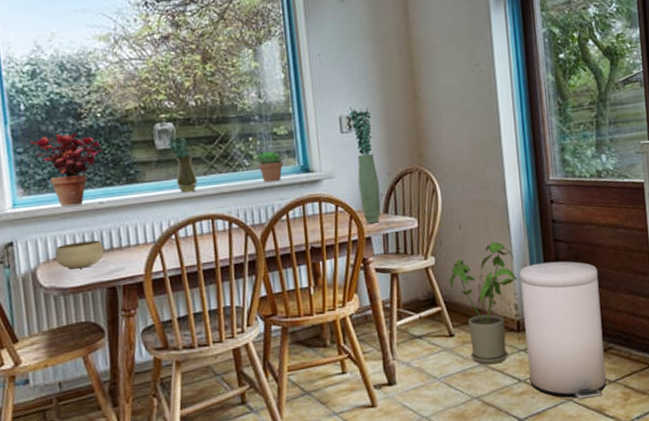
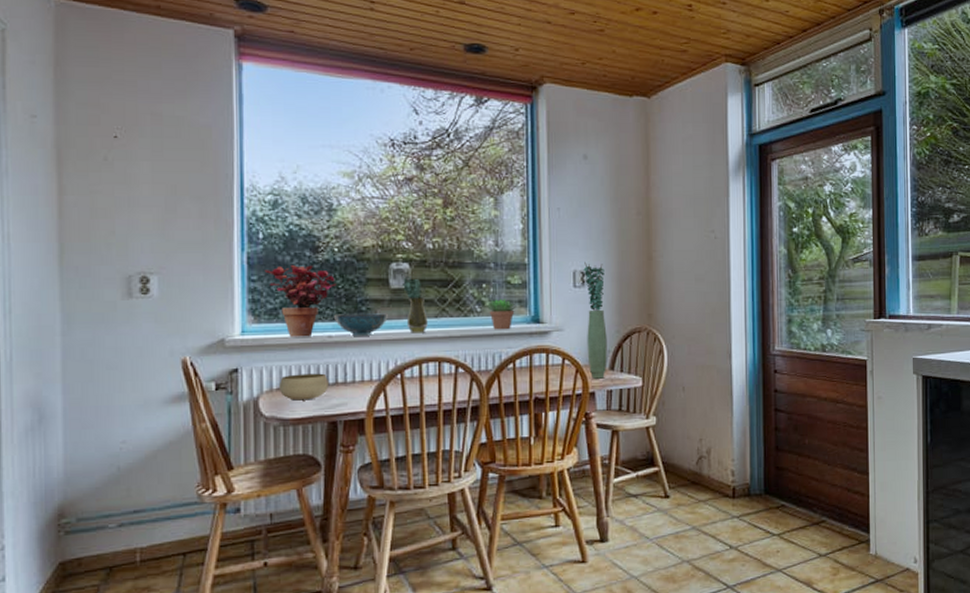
decorative bowl: none [103,174,157,200] -> present [334,313,388,336]
house plant: present [449,241,518,365] -> none [669,406,737,529]
pedal bin: present [520,261,607,400] -> none [739,430,817,572]

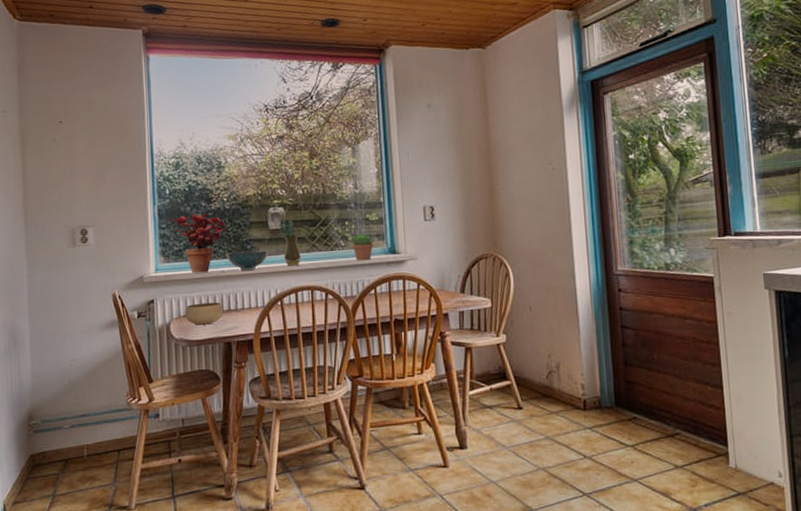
vase: present [583,261,607,379] -> none [432,197,458,302]

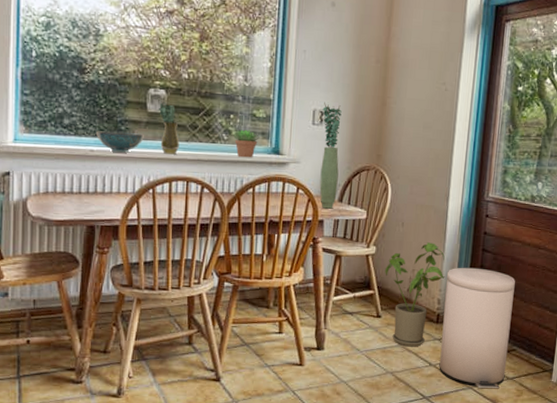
potted plant: present [171,213,227,273] -> none [36,82,100,149]
bowl: present [185,302,223,325] -> none [45,181,89,205]
vase: none [432,197,458,302] -> present [319,102,342,209]
house plant: none [519,324,585,439] -> present [385,242,445,347]
pedal bin: none [587,346,673,482] -> present [439,267,515,390]

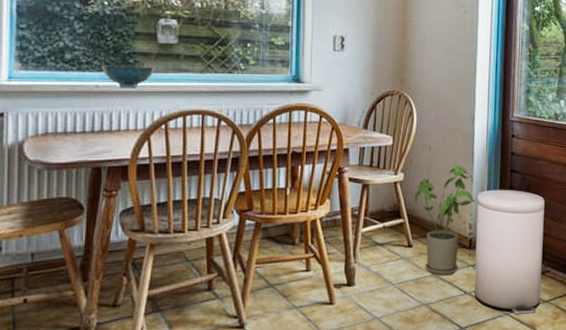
vase: present [158,101,179,155] -> none [169,31,193,87]
succulent plant: present [231,129,259,158] -> none [248,58,279,88]
vase: present [319,102,342,209] -> none [343,27,363,136]

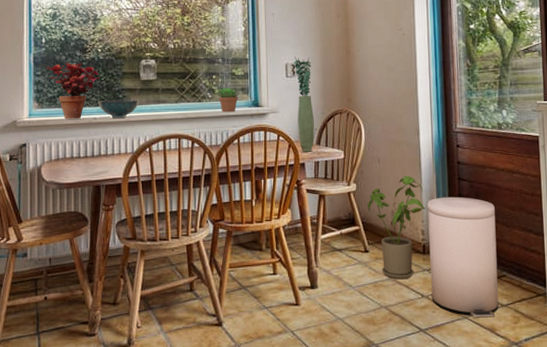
potted plant: none [33,15,105,86] -> present [46,62,100,119]
succulent plant: none [248,58,279,88] -> present [215,87,240,113]
vase: none [343,27,363,136] -> present [294,56,315,152]

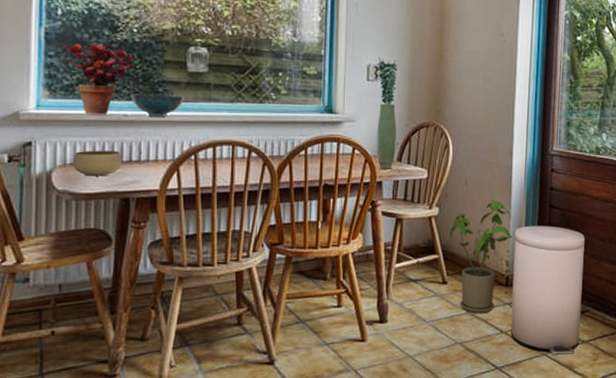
bowl: none [56,147,94,169] -> present [72,150,122,176]
succulent plant: present [215,87,240,113] -> none [280,88,311,118]

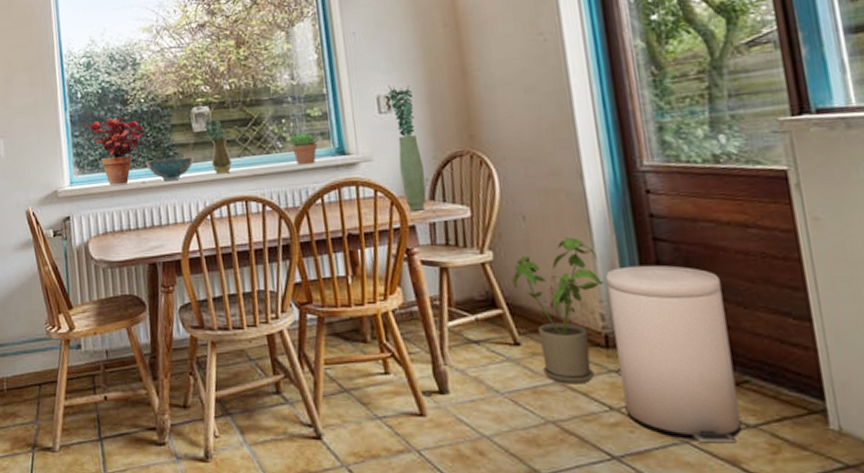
bowl: present [72,150,122,176] -> none [104,217,146,244]
vase: none [199,60,224,117] -> present [203,118,232,174]
succulent plant: none [280,88,311,118] -> present [286,132,319,166]

